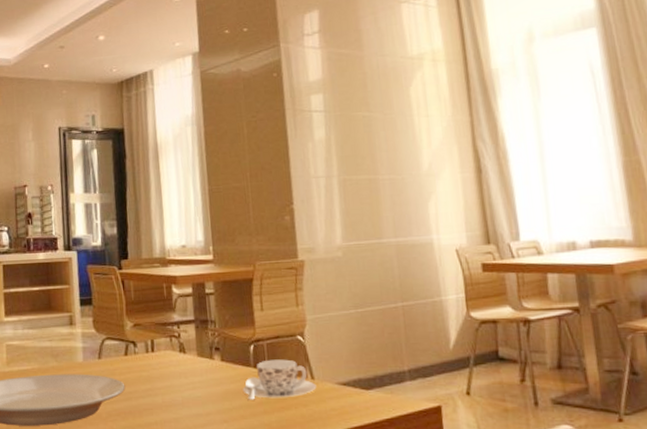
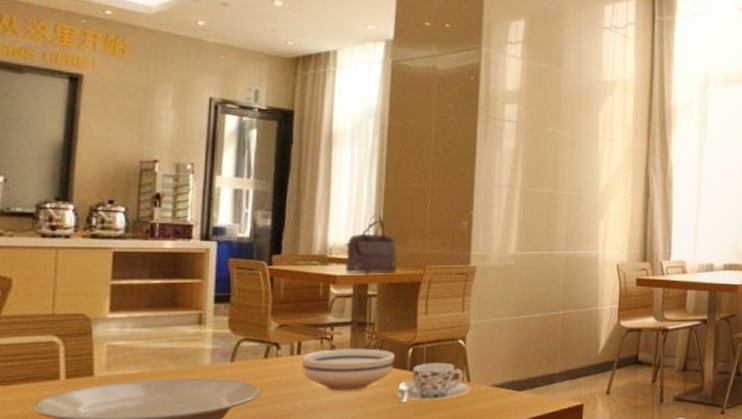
bowl: none [155,345,239,388] -> present [301,347,396,392]
handbag: none [181,215,230,273] -> present [346,214,398,274]

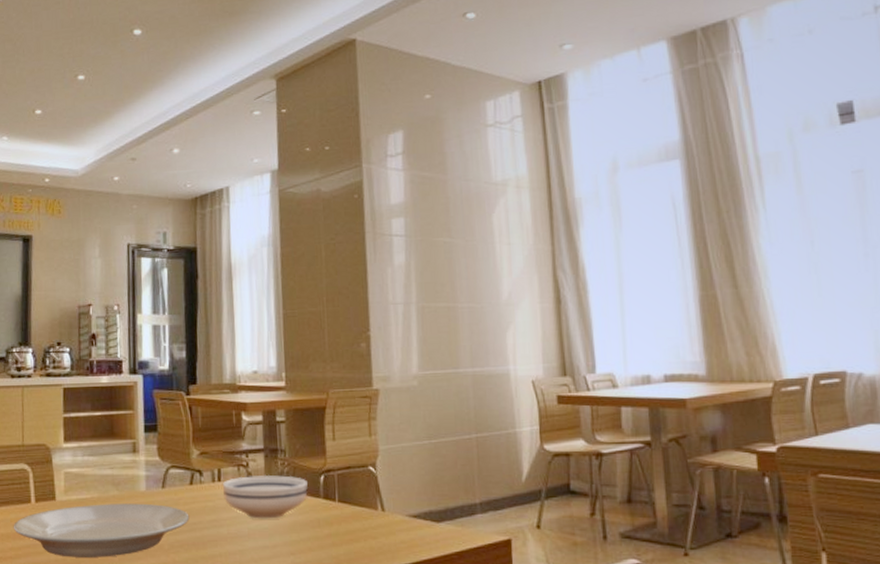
handbag: present [346,214,398,274] -> none [253,340,302,401]
teacup: present [395,362,471,403] -> none [311,490,387,532]

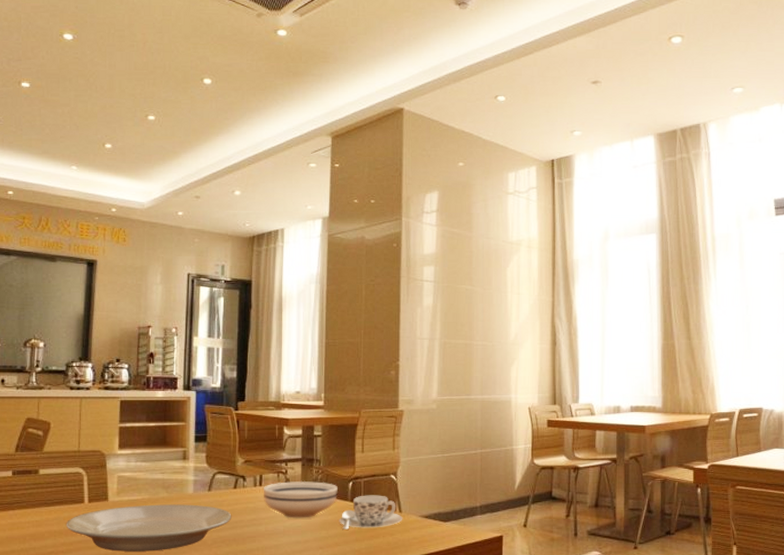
teacup: none [311,490,387,532] -> present [339,495,403,530]

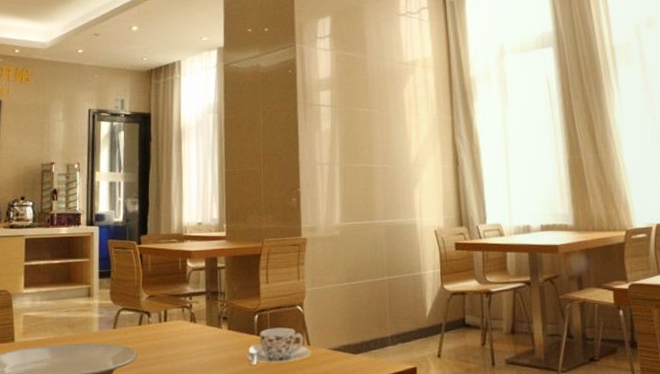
bowl: present [263,480,339,519] -> none [168,315,245,355]

